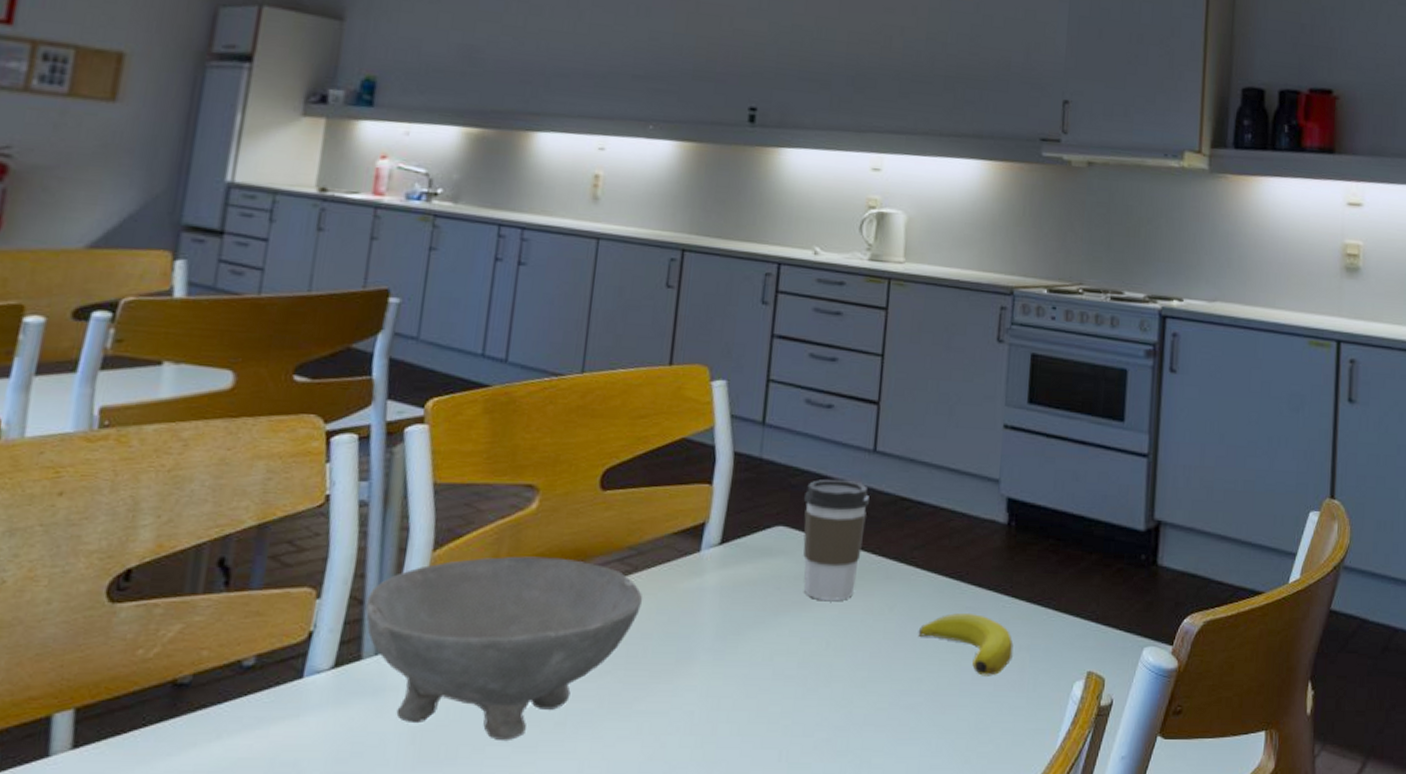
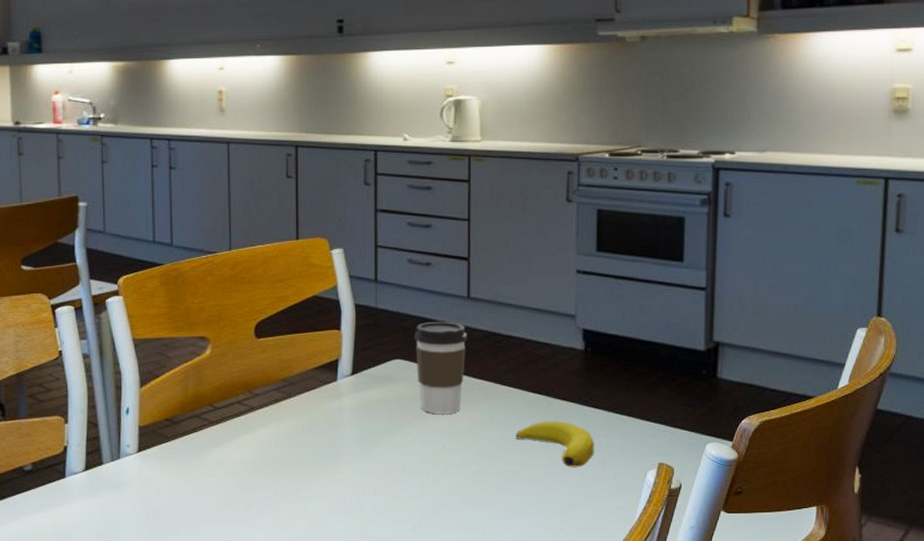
bowl: present [365,556,643,742] -> none [99,389,298,519]

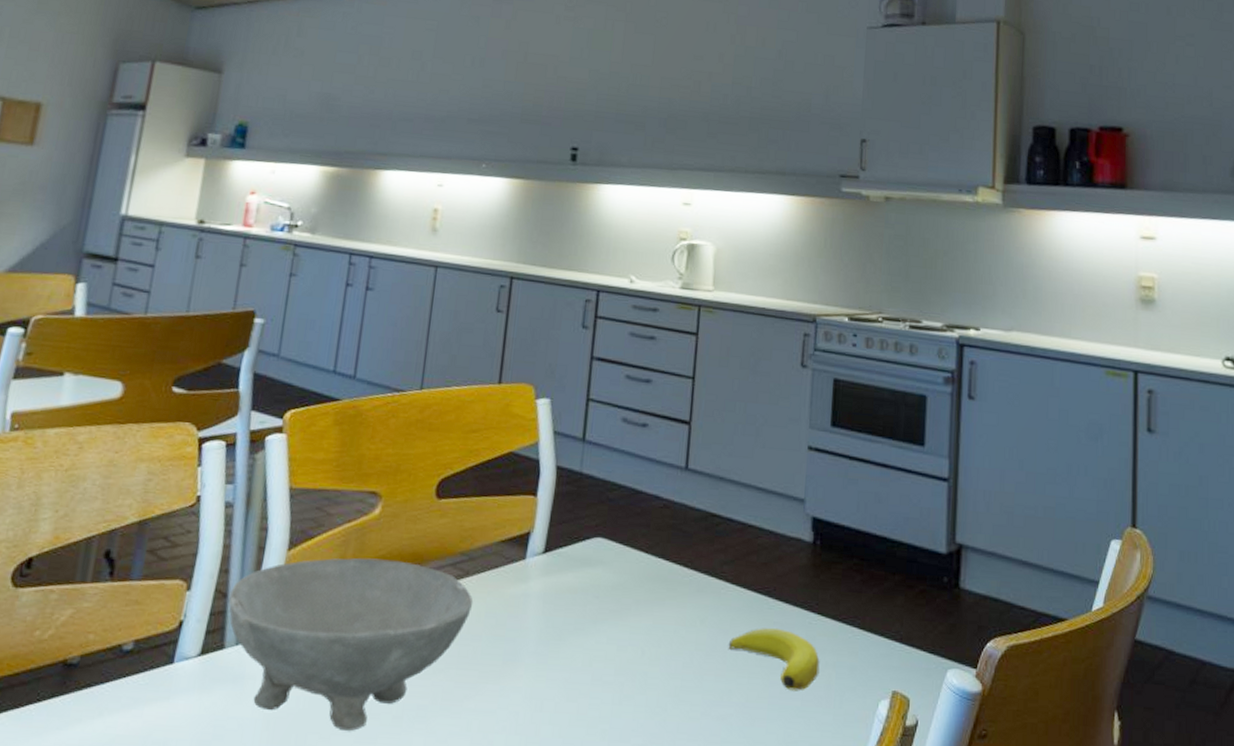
bowl: none [99,389,298,519] -> present [228,557,474,732]
coffee cup: present [413,321,467,414] -> none [620,494,682,611]

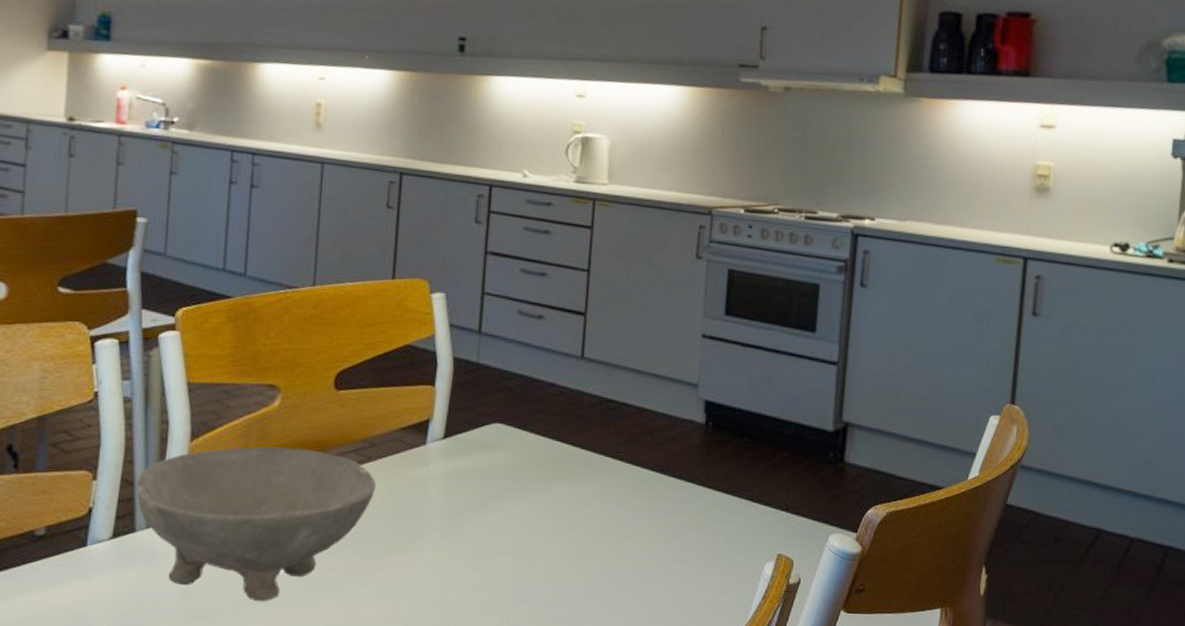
banana: present [728,627,820,691] -> none [623,501,710,556]

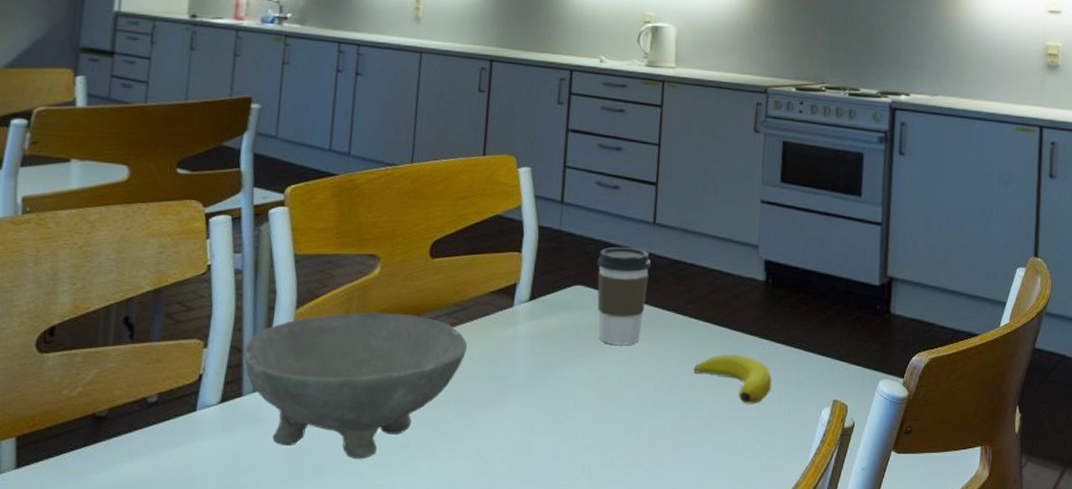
coffee cup: none [517,382,578,489] -> present [596,246,651,345]
banana: none [623,501,710,556] -> present [693,353,772,405]

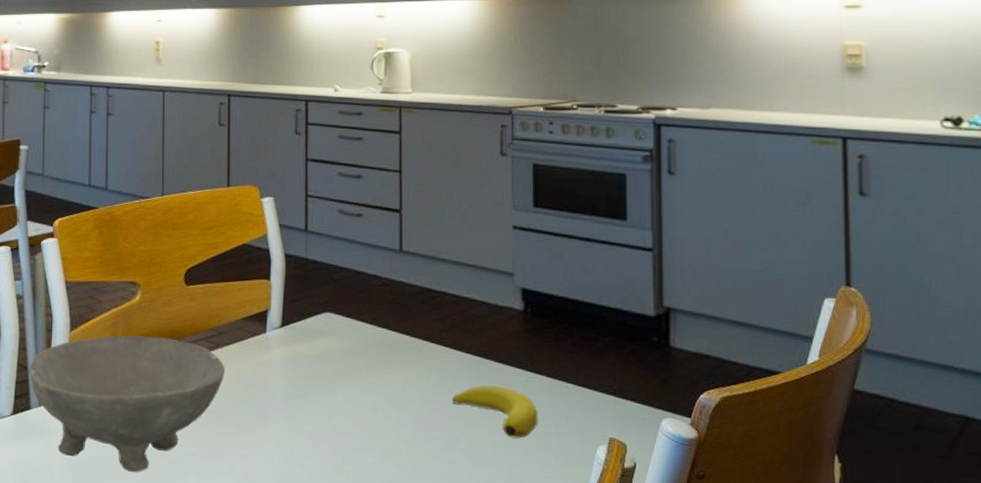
coffee cup: present [596,246,651,345] -> none [344,274,400,373]

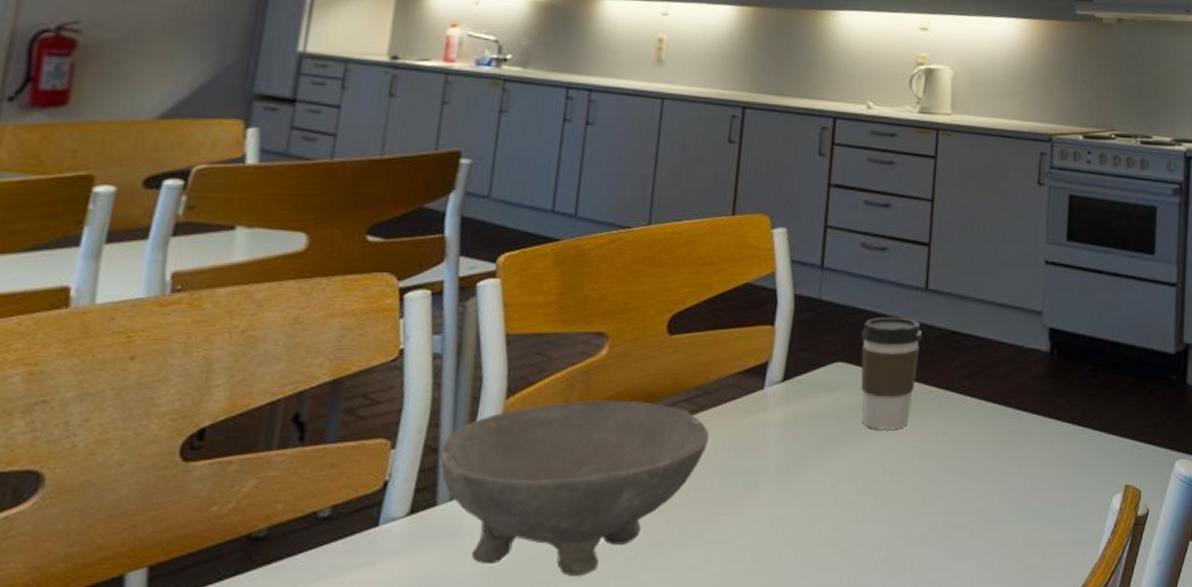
coffee cup: none [344,274,400,373] -> present [860,316,922,429]
banana: present [452,385,538,439] -> none [969,435,1057,494]

